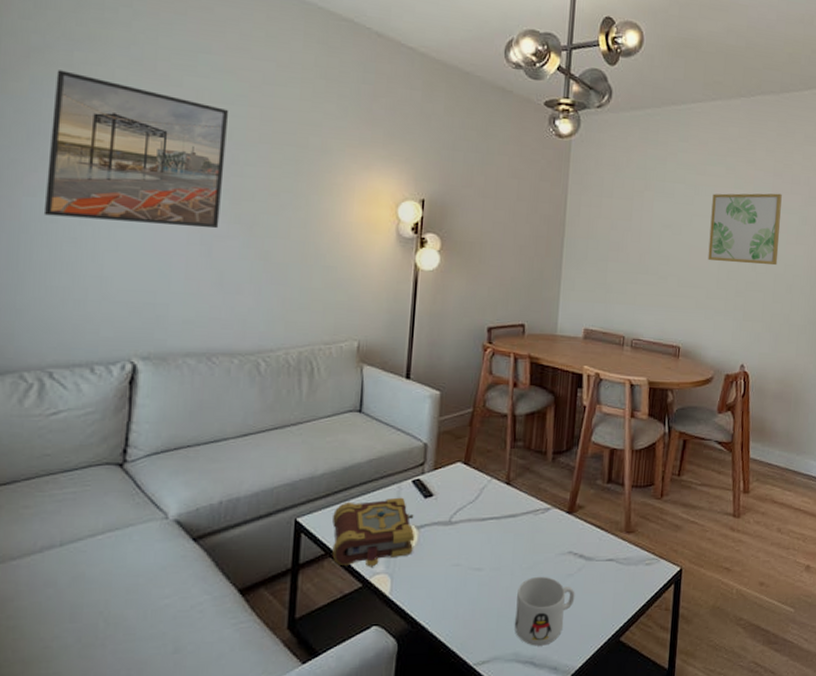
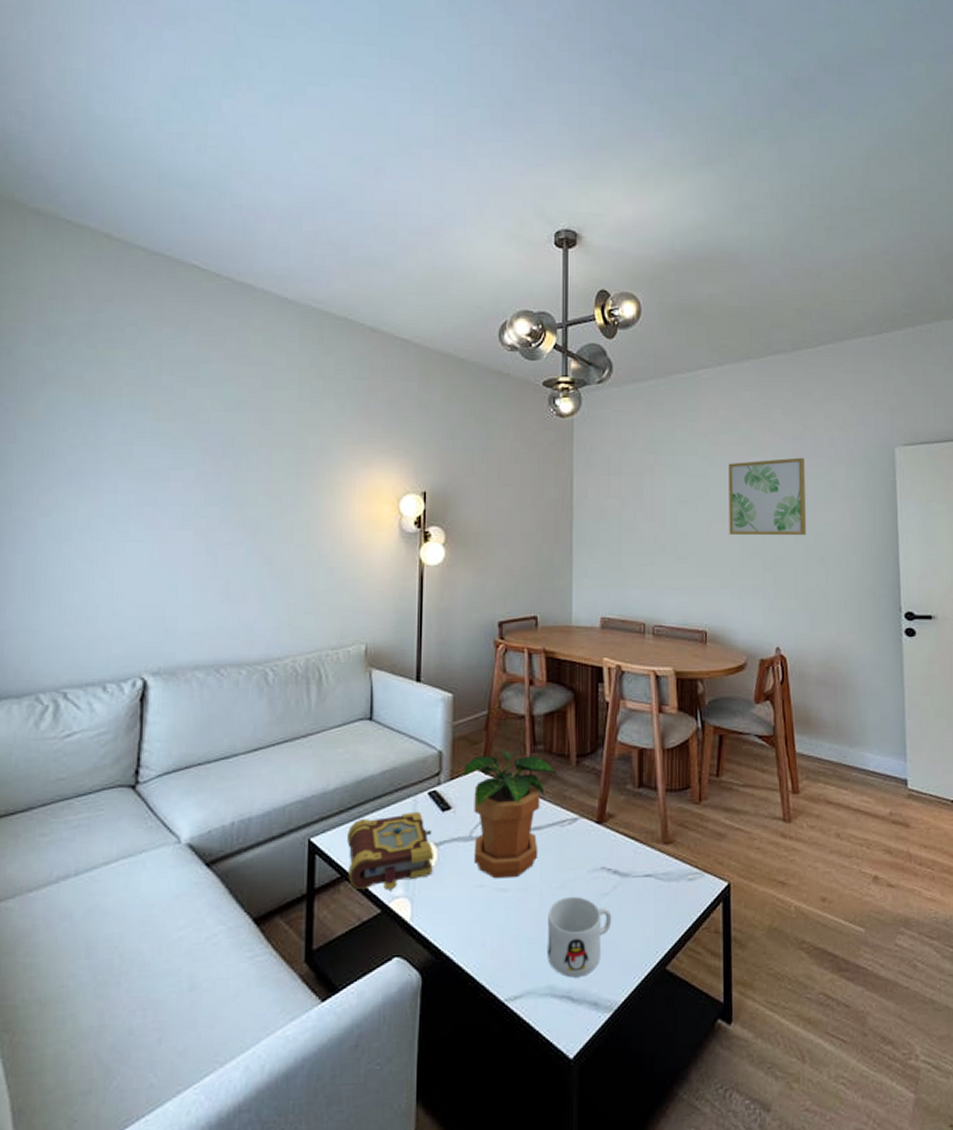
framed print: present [43,70,228,229] -> none [57,392,229,537]
potted plant: none [446,444,535,559] -> present [463,749,558,879]

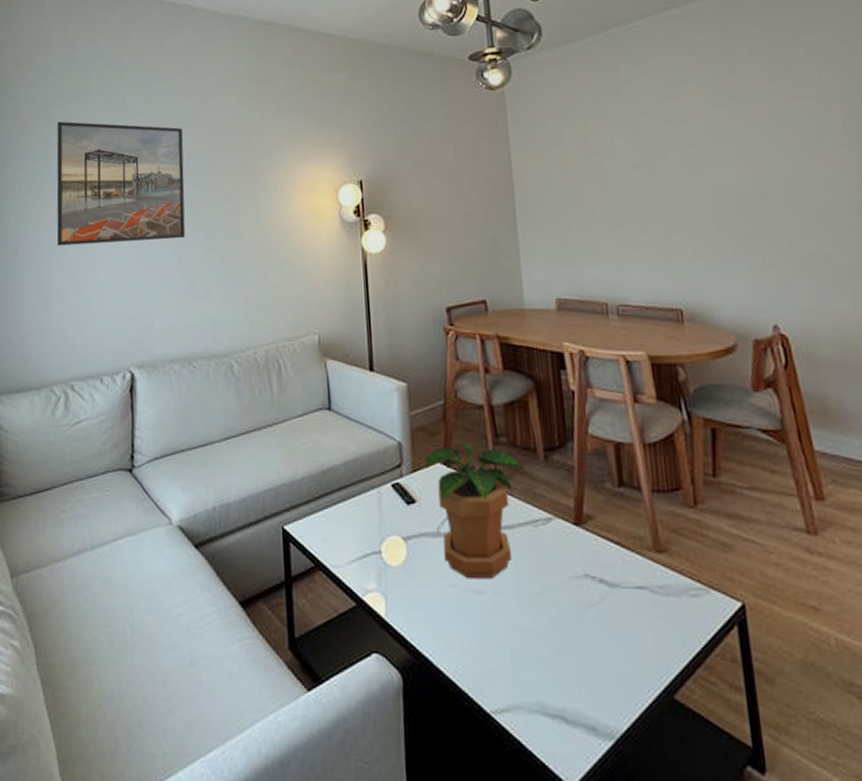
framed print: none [57,392,229,537] -> present [56,121,186,246]
book: present [347,811,434,891] -> none [317,503,403,584]
mug: present [546,896,612,978] -> none [529,604,604,696]
wall art: present [728,457,807,536] -> none [688,101,799,198]

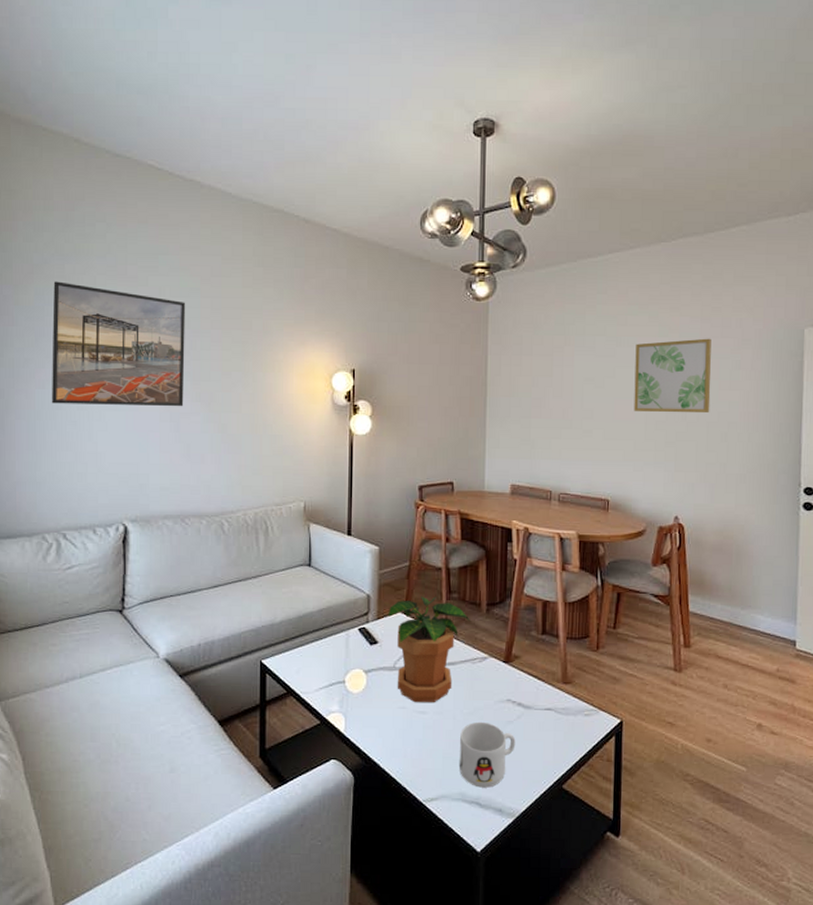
mug: none [529,604,604,696] -> present [458,721,516,788]
wall art: none [688,101,799,198] -> present [634,338,711,414]

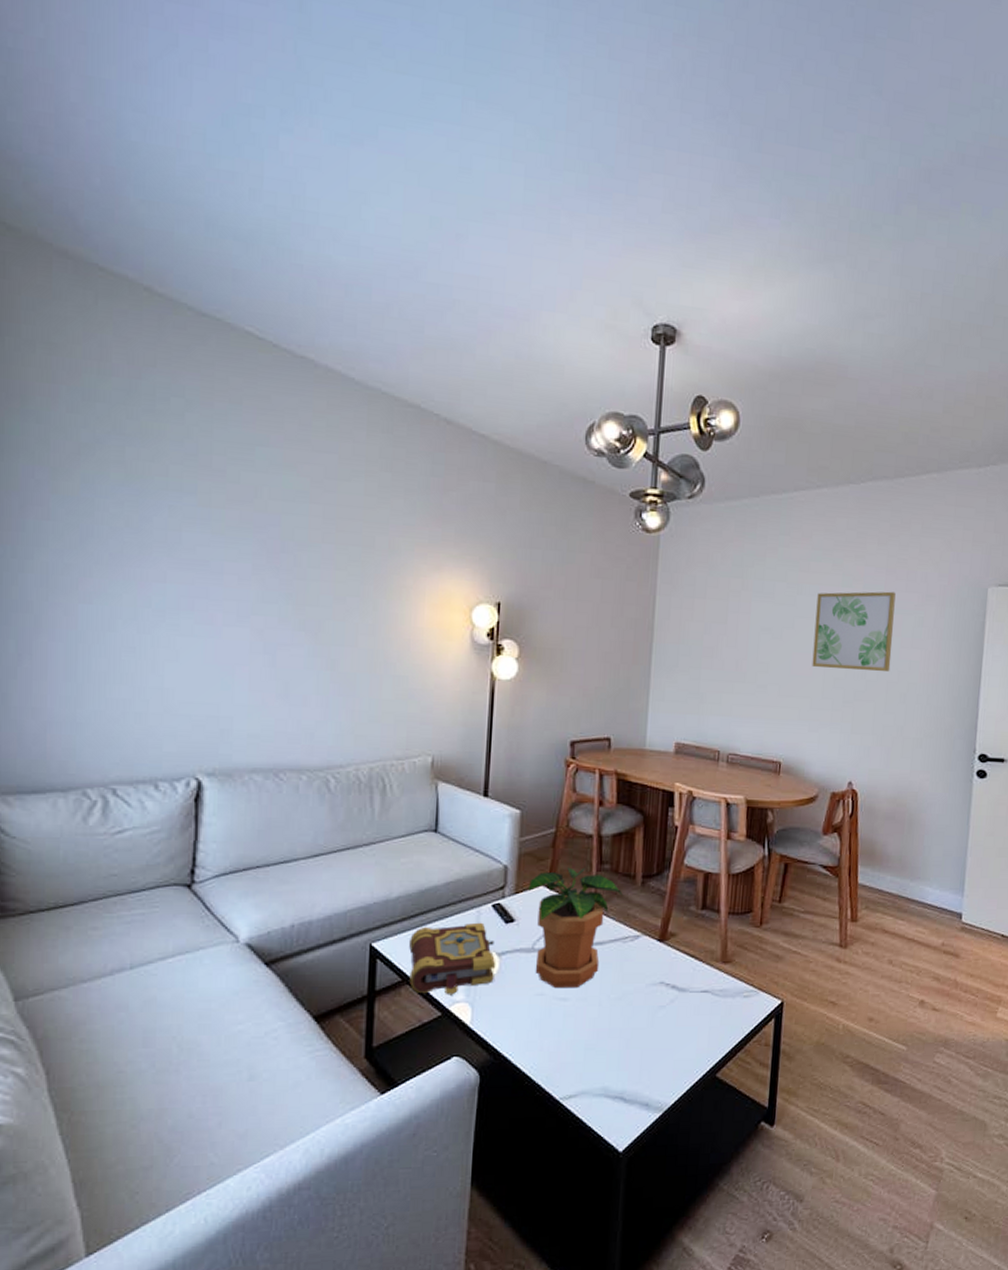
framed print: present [51,281,185,407] -> none [100,467,288,637]
book: none [292,643,364,706] -> present [409,922,496,995]
mug: present [458,721,516,788] -> none [602,1007,668,1081]

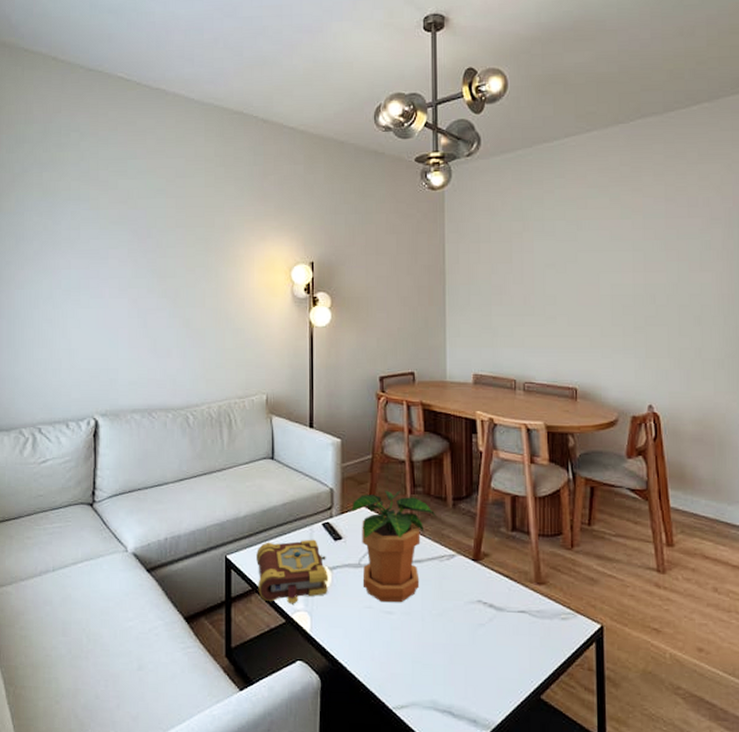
wall art: present [812,591,896,673] -> none [597,218,681,297]

